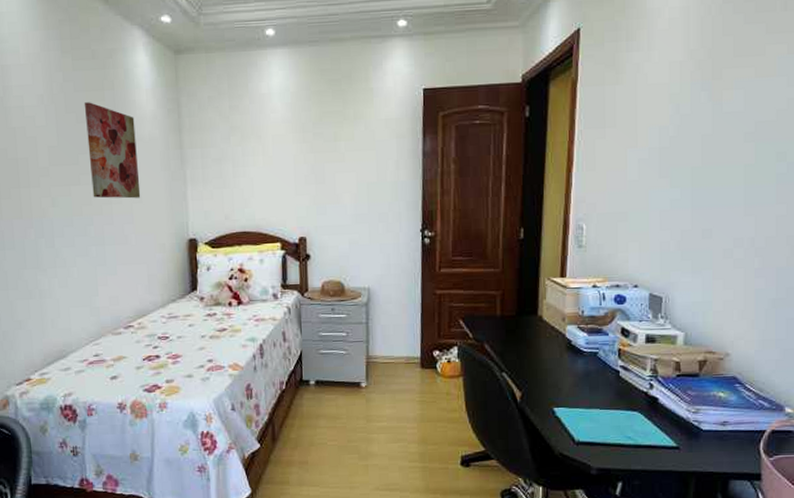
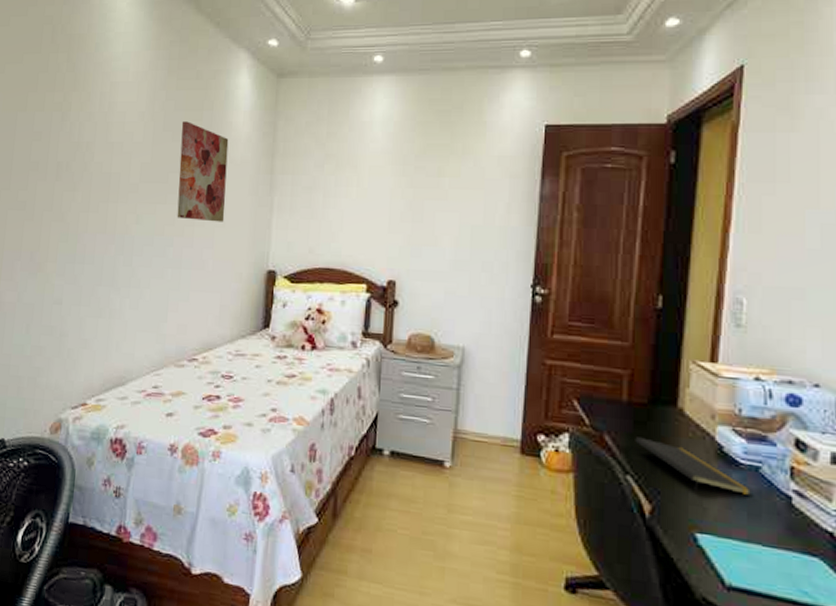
notepad: none [507,342,591,379] -> present [635,437,751,495]

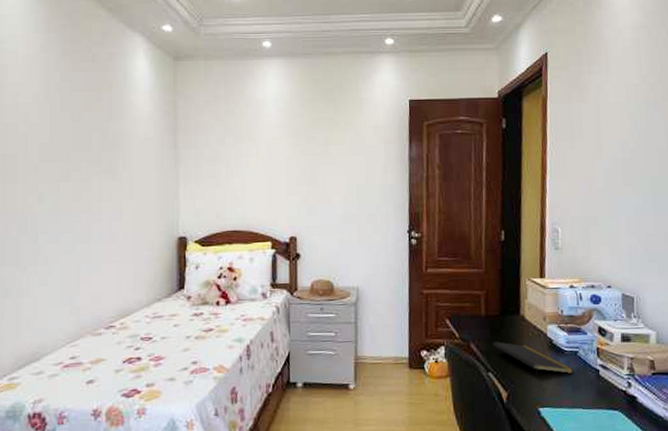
wall art: present [177,121,229,222] -> none [80,102,132,196]

